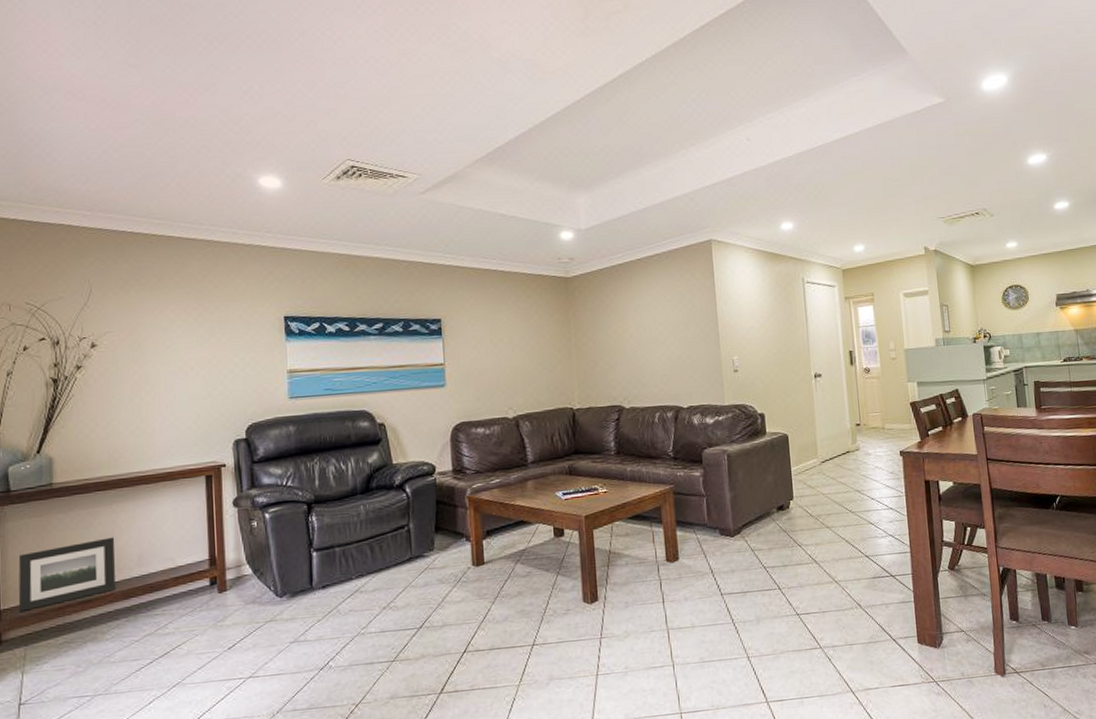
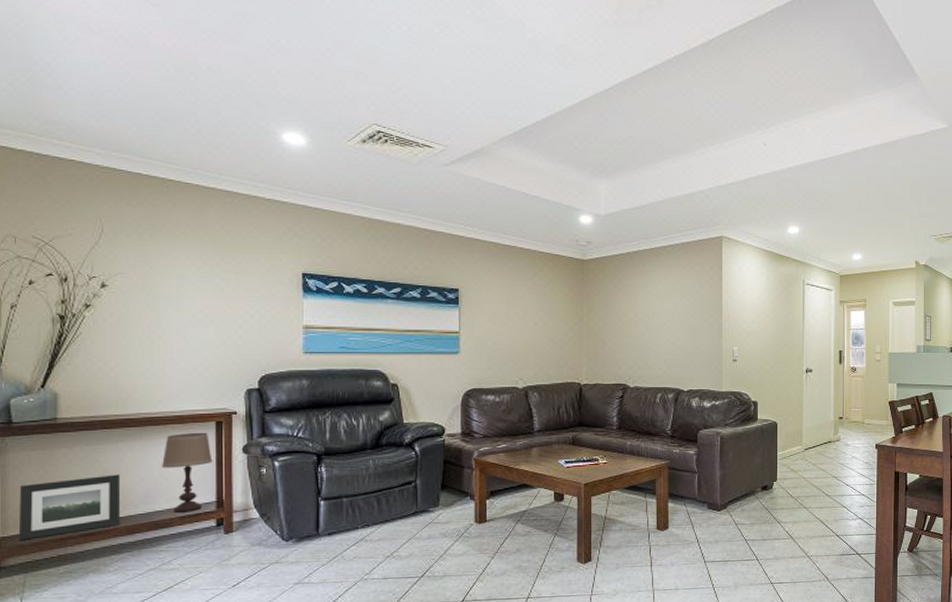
table lamp: none [154,488,204,574] -> present [162,433,213,513]

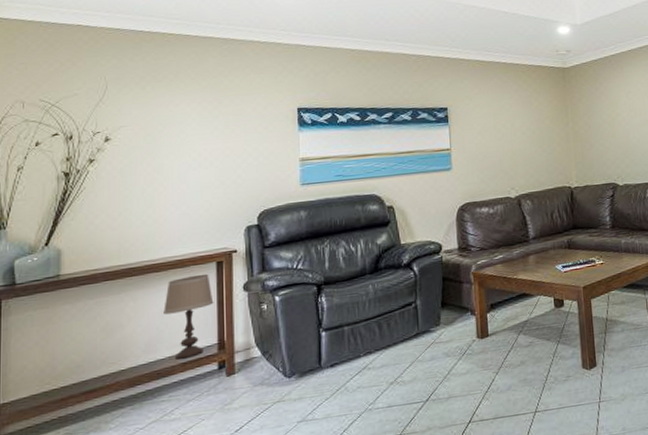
picture frame: present [18,474,121,540] -> none [19,326,122,405]

